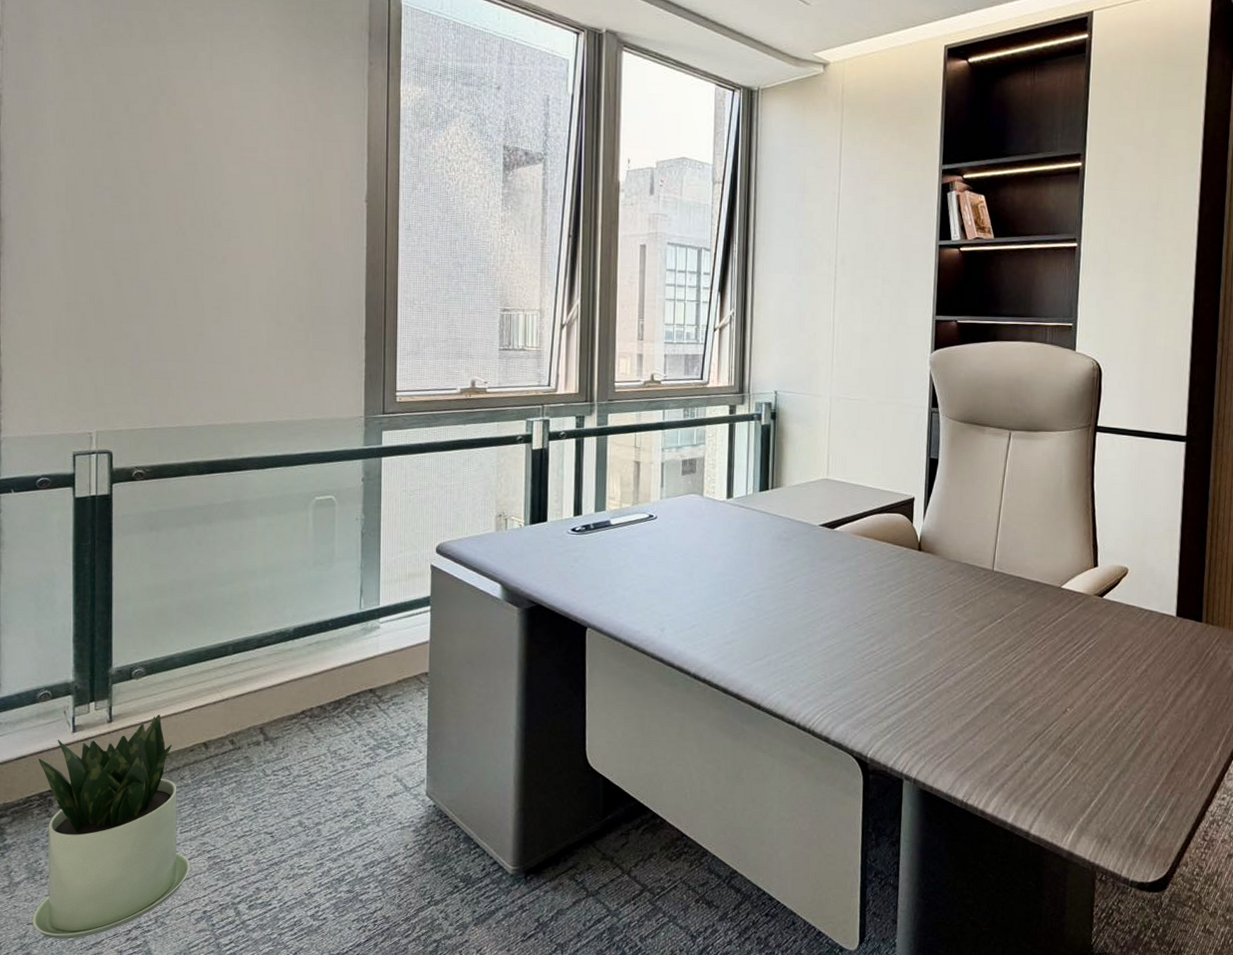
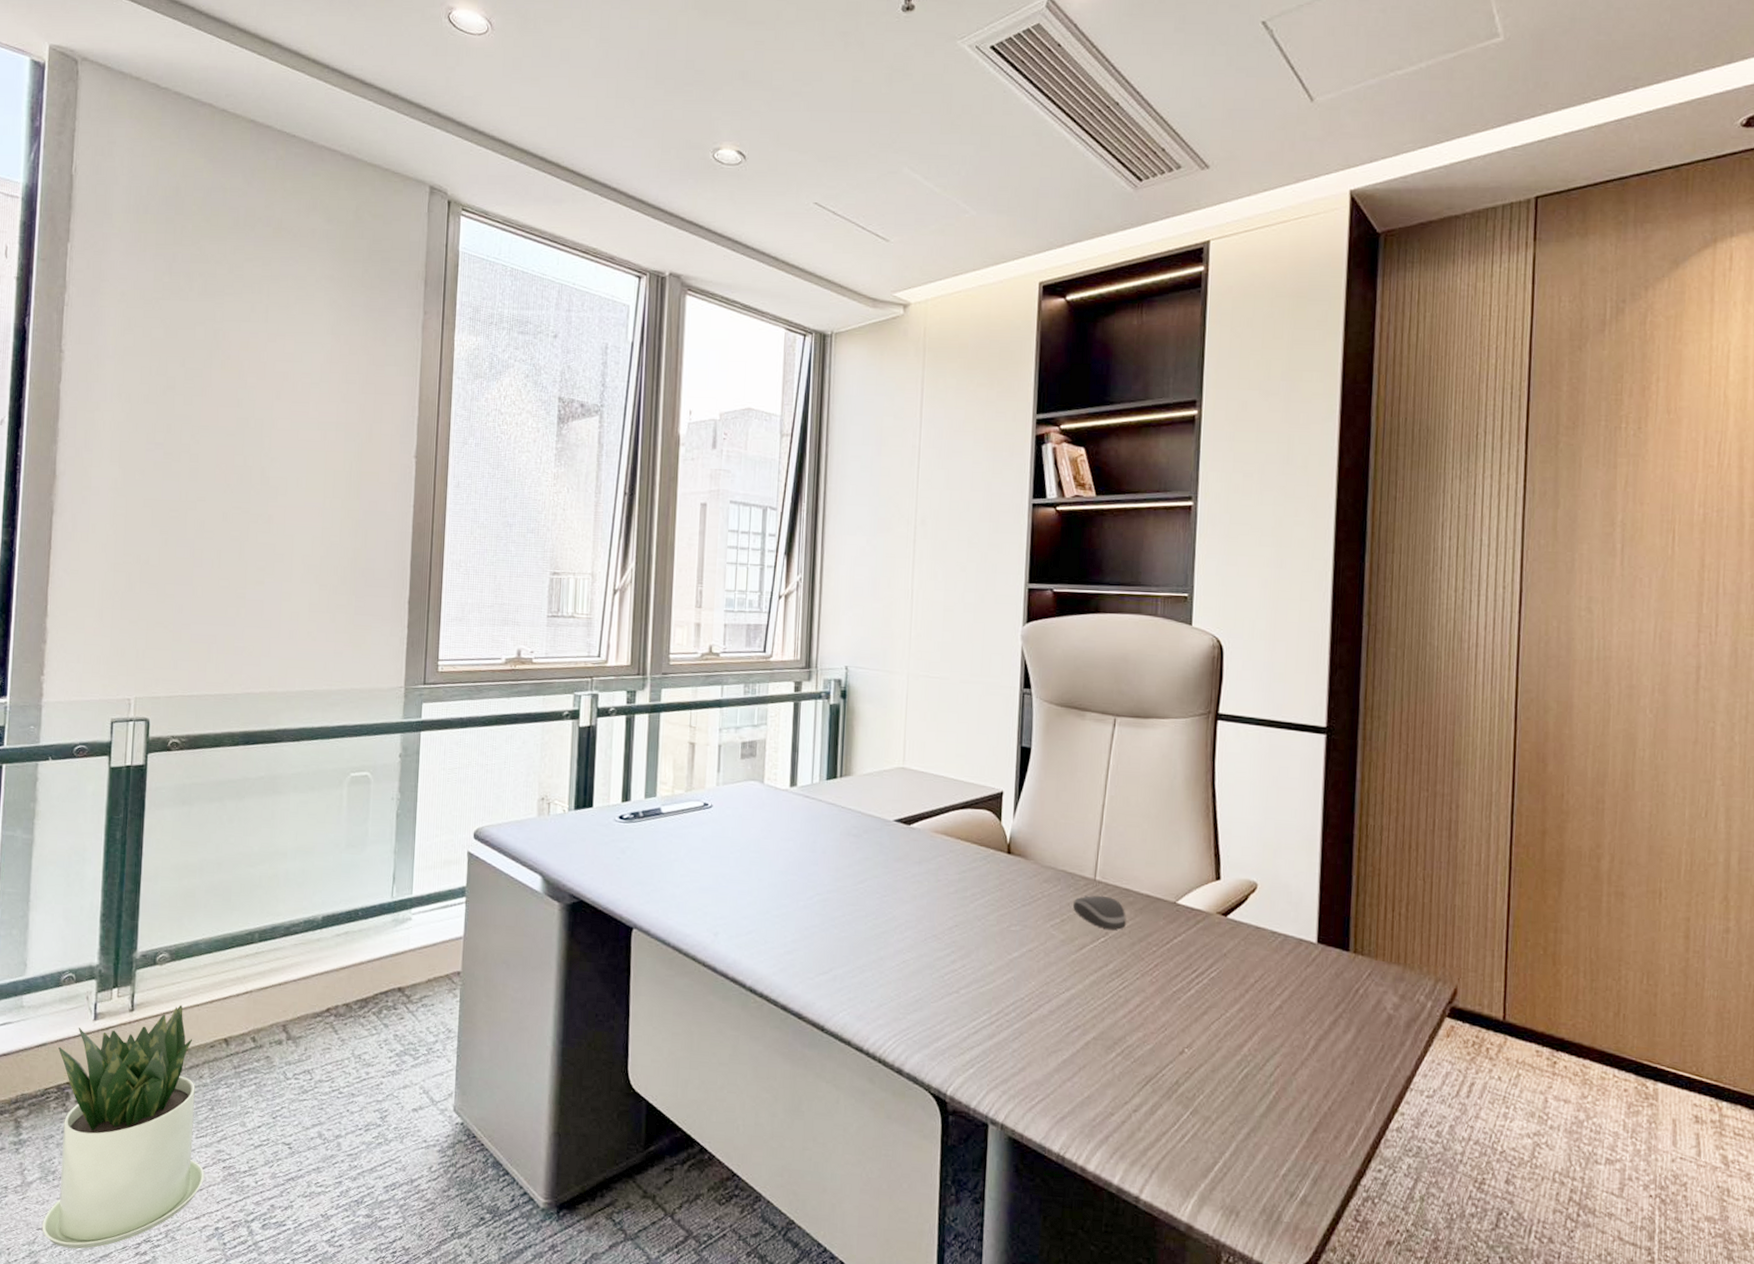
computer mouse: none [975,583,1019,612] -> present [1073,895,1126,930]

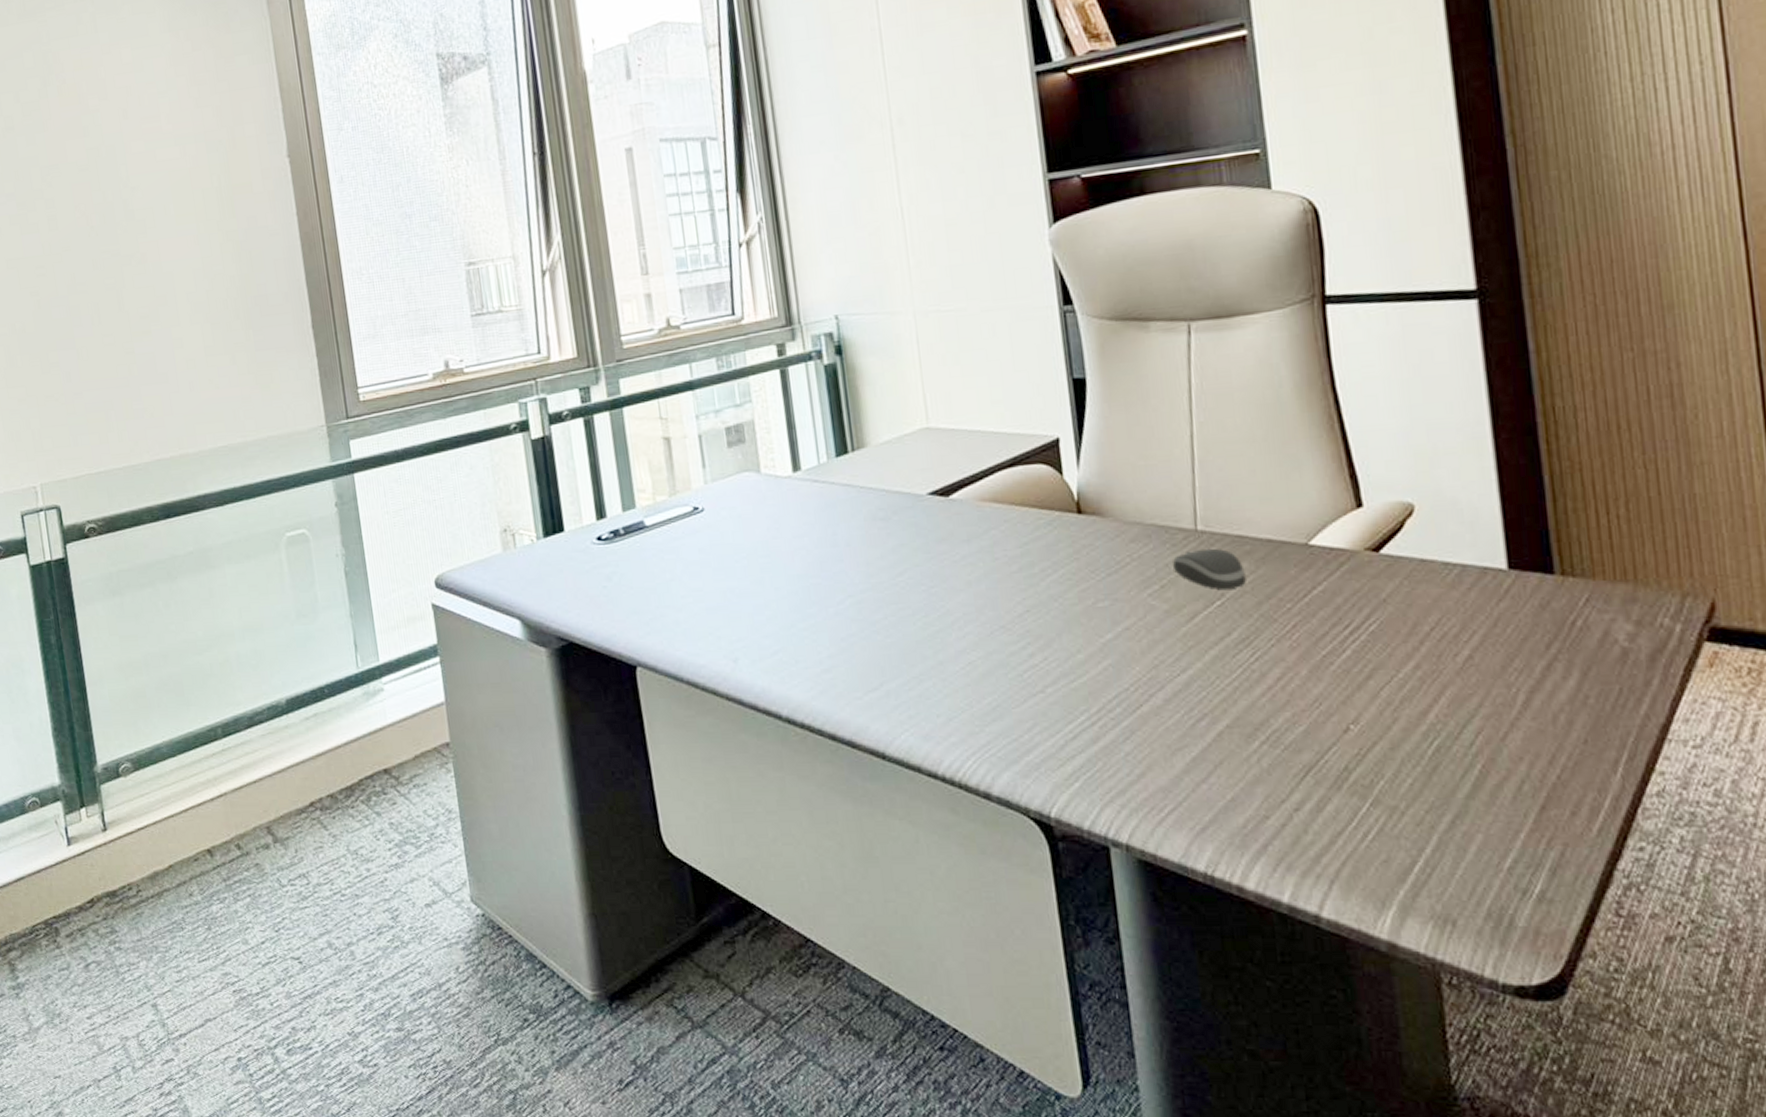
planter: present [41,1005,205,1249] -> none [37,818,216,1095]

